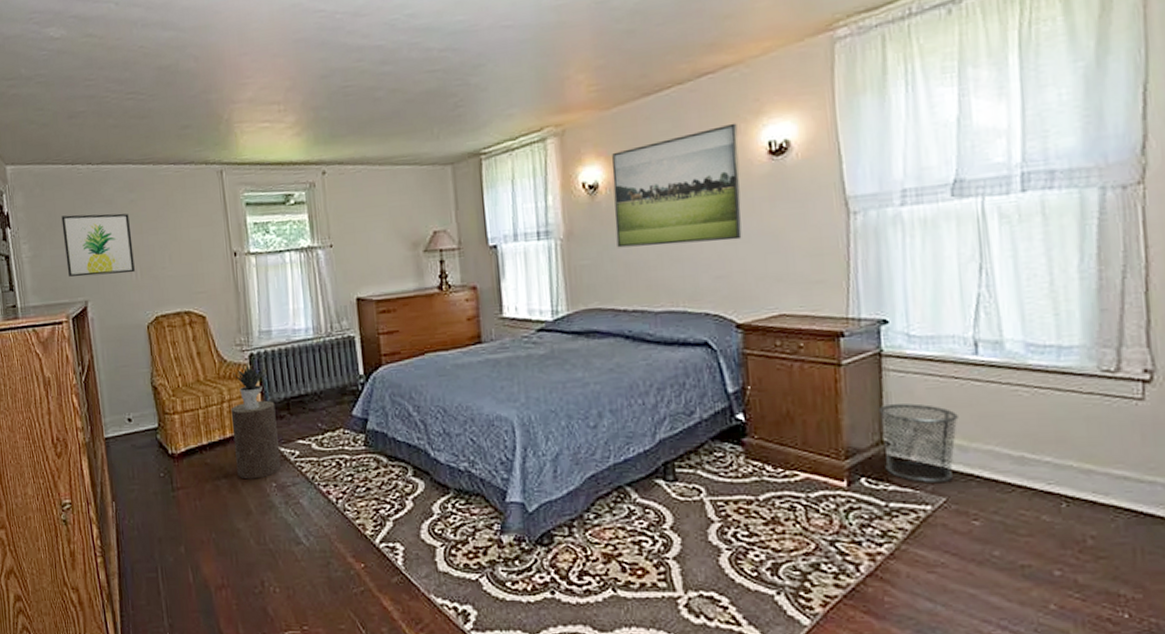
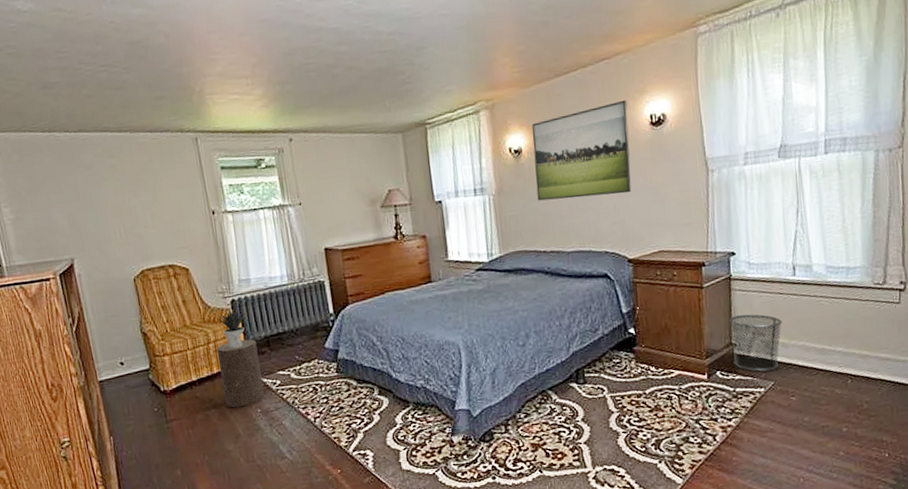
wall art: present [61,213,135,277] -> none [41,177,119,237]

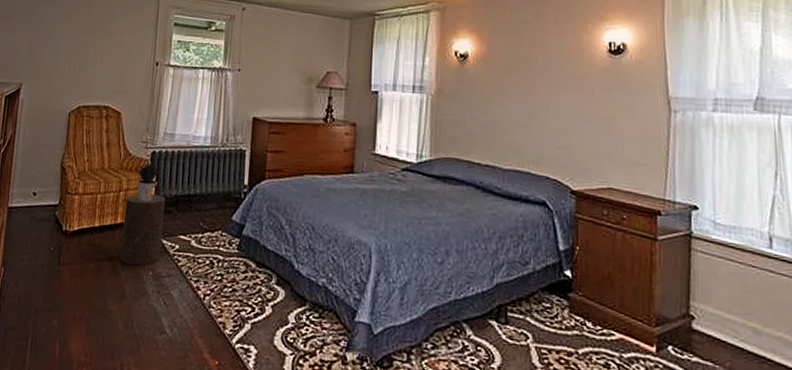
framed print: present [532,100,632,201] -> none [478,23,585,119]
waste bin: present [729,314,782,372] -> none [686,282,754,361]

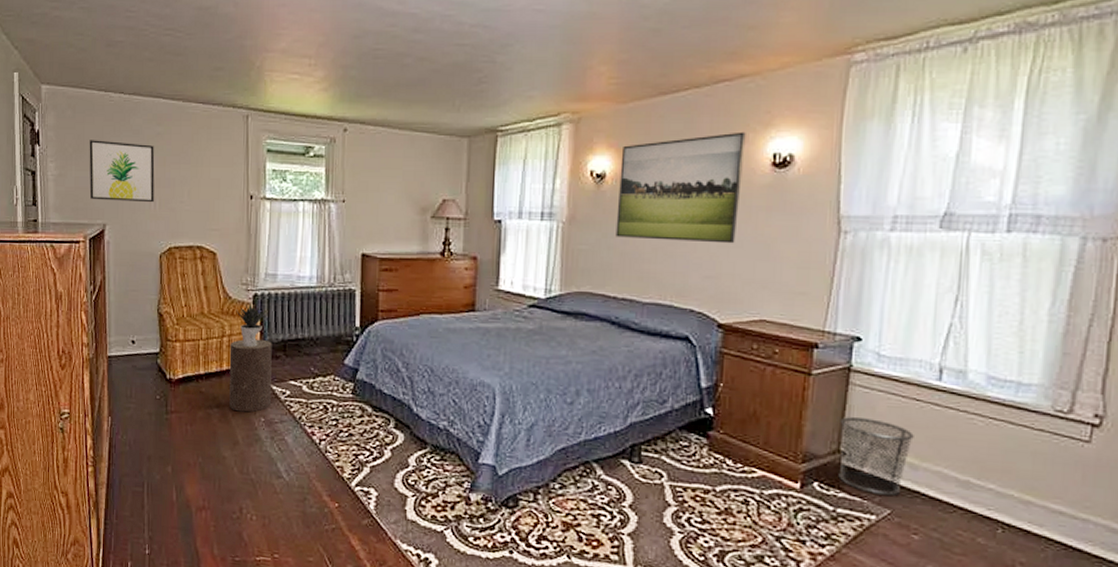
wall art: none [11,9,74,66] -> present [89,140,155,203]
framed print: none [478,23,585,119] -> present [615,131,746,244]
waste bin: none [686,282,754,361] -> present [838,417,914,496]

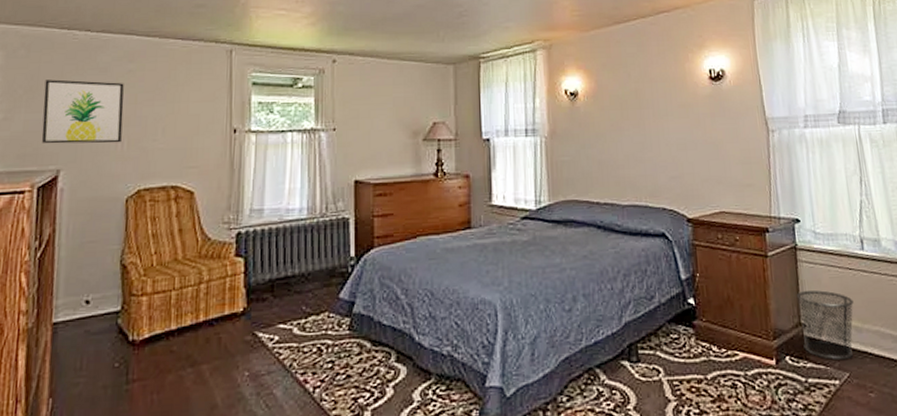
stool: present [229,339,272,413] -> none [206,281,258,369]
potted plant: present [236,302,265,347] -> none [216,241,250,292]
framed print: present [615,131,746,244] -> none [589,52,691,148]

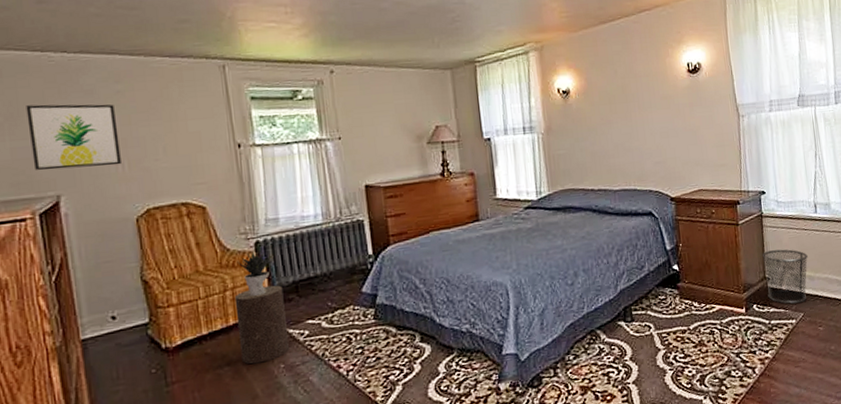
stool: none [206,281,258,369] -> present [234,285,289,365]
potted plant: none [216,241,250,292] -> present [236,250,271,296]

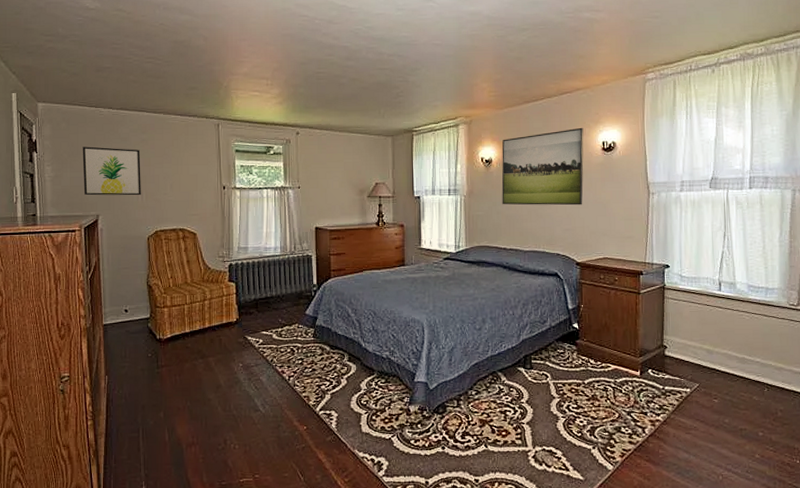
stool: present [234,285,289,365] -> none [211,300,247,360]
potted plant: present [236,250,271,296] -> none [215,271,239,307]
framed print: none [579,48,672,141] -> present [501,127,584,206]
waste bin: present [762,249,808,304] -> none [661,321,708,374]

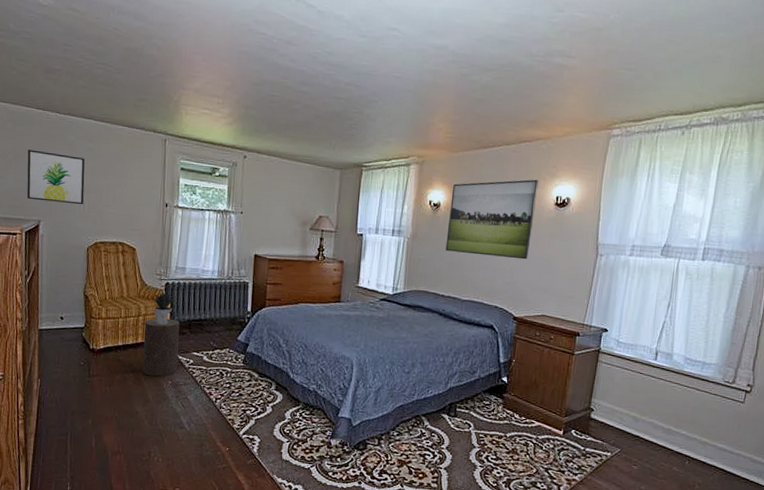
stool: none [211,300,247,360] -> present [142,318,180,377]
potted plant: none [215,271,239,307] -> present [150,289,175,325]

